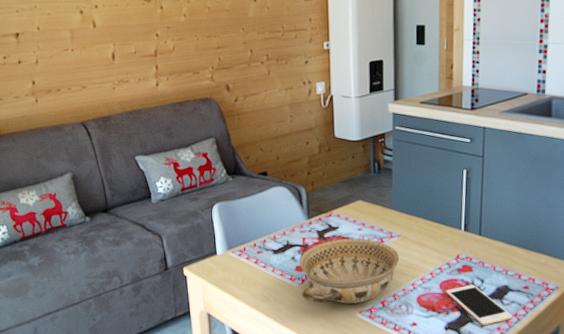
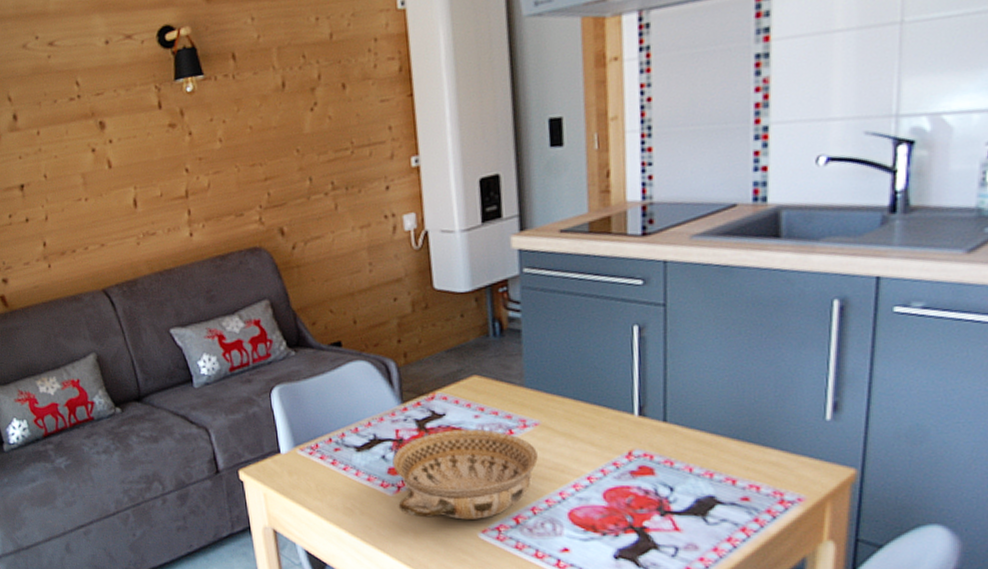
cell phone: present [446,284,513,326] -> none [613,494,724,555]

